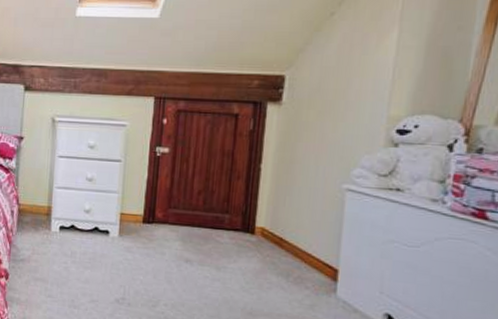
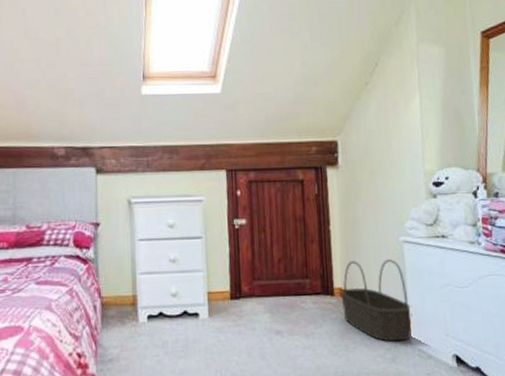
basket: none [262,202,344,291] -> present [340,259,413,342]

